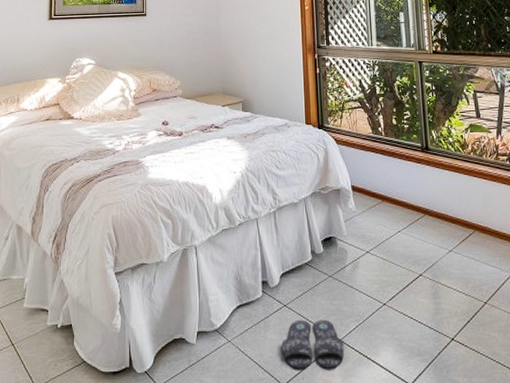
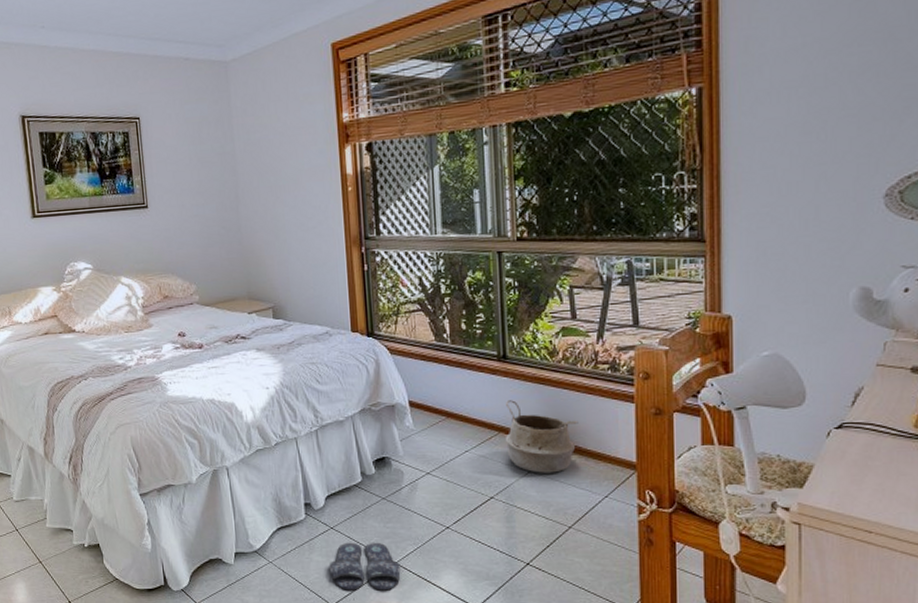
woven basket: none [429,186,487,252] -> present [505,400,579,473]

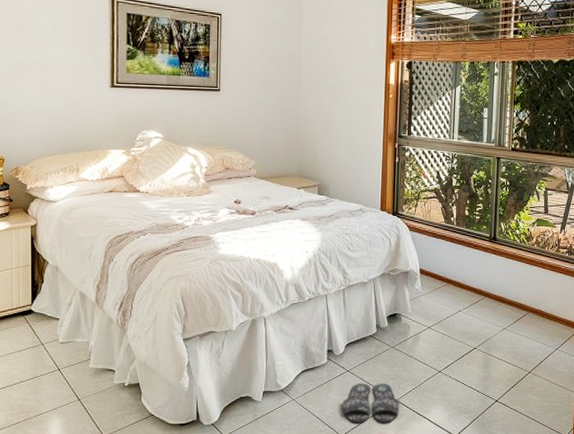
woven basket: present [505,400,579,473] -> none [489,272,543,330]

